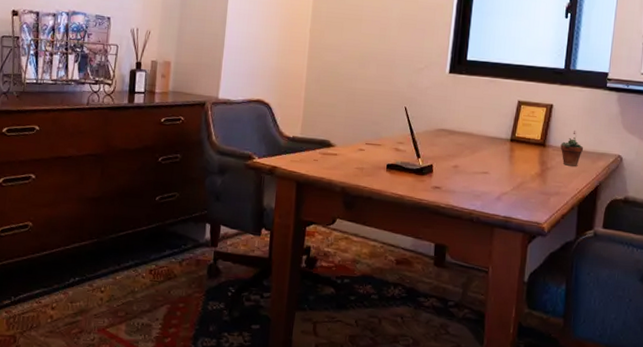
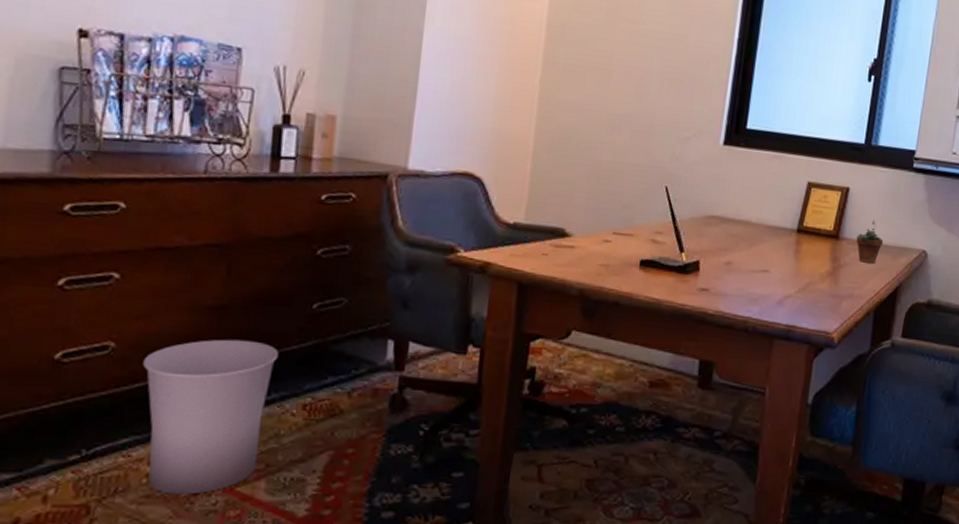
waste bin: none [49,221,134,332] -> present [143,339,279,495]

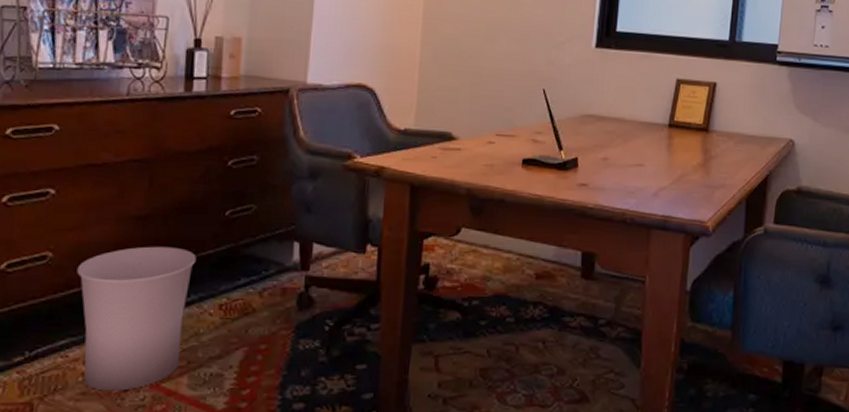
succulent plant: present [856,220,884,263] -> none [725,112,752,154]

